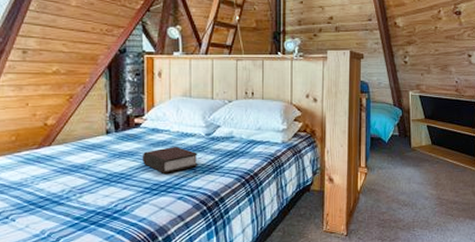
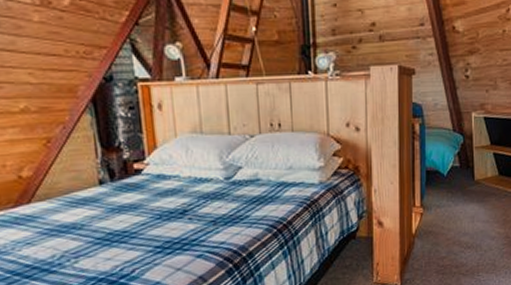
bible: present [142,147,198,175] -> none [147,195,218,230]

